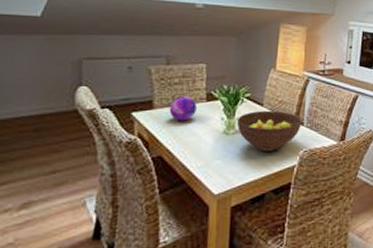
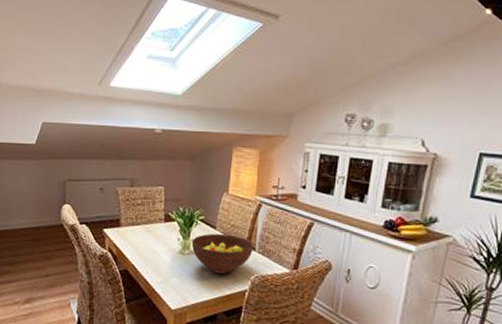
decorative orb: present [169,97,197,121] -> none [133,217,156,239]

